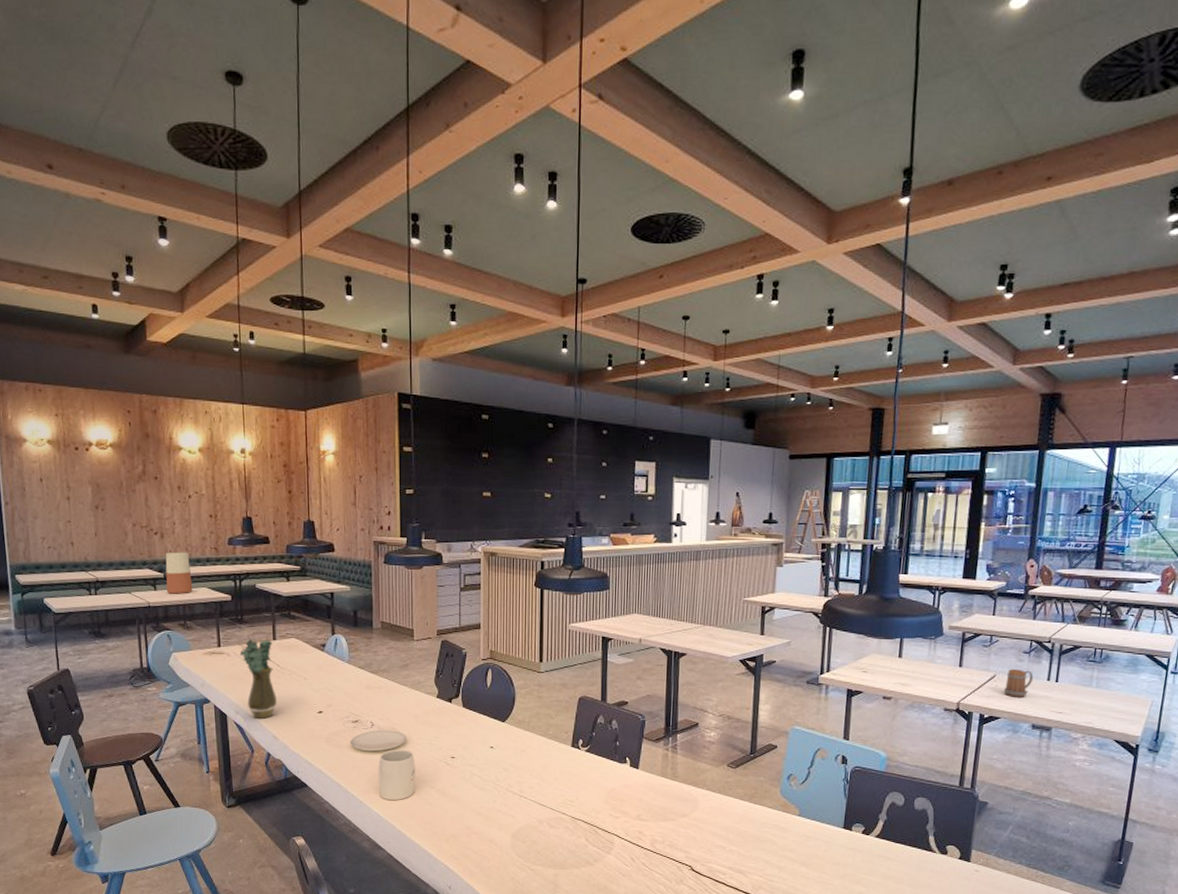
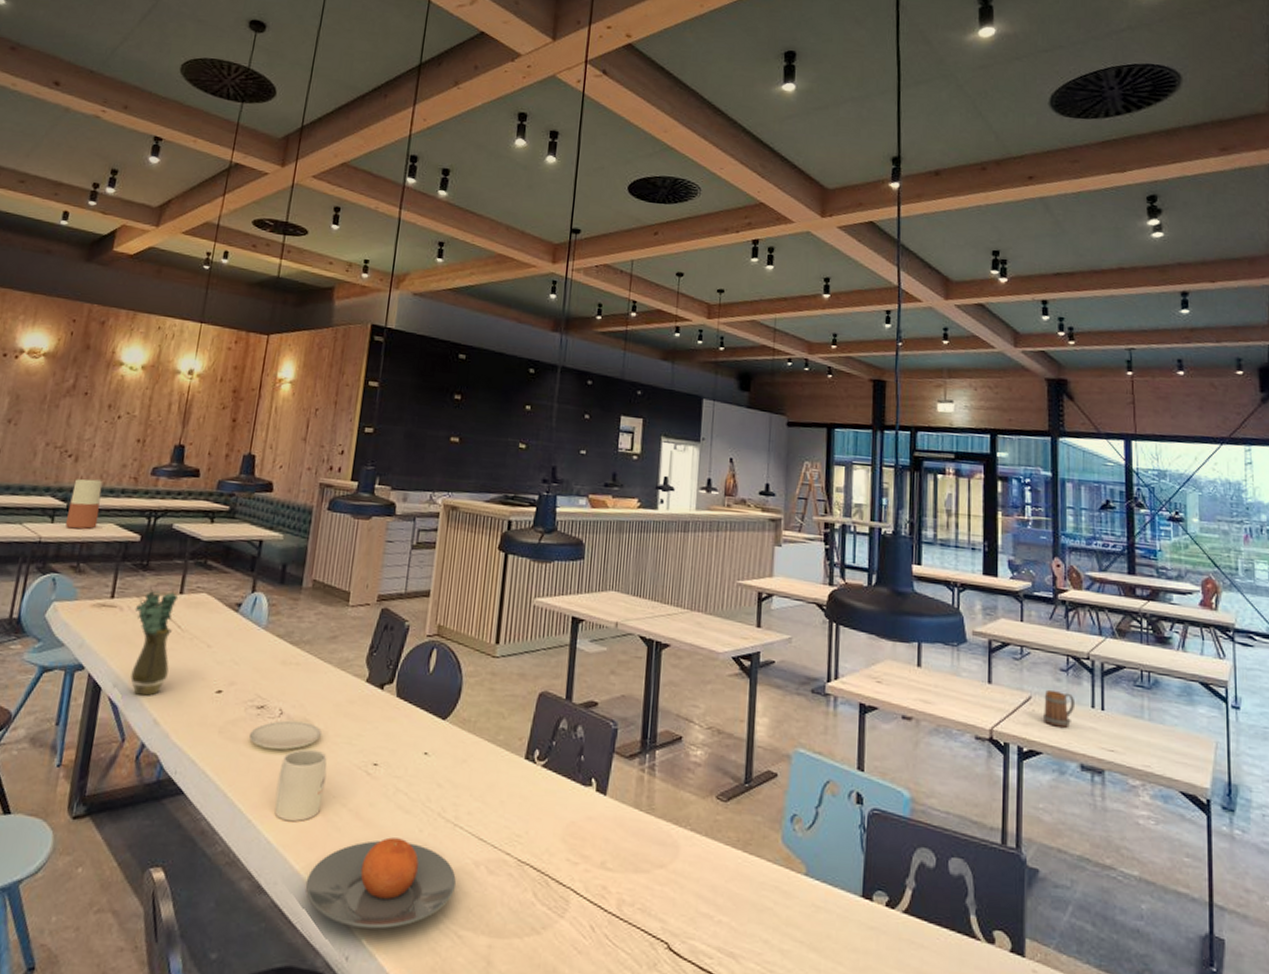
plate: none [411,807,526,868] -> present [304,837,457,930]

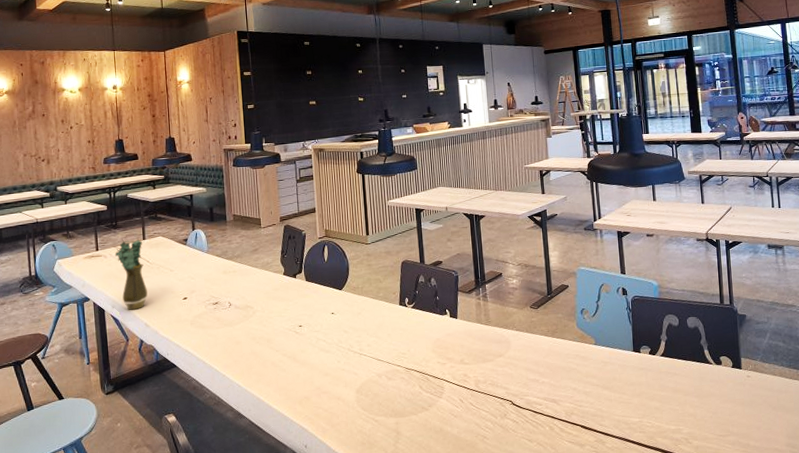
vase: present [66,479,103,529] -> none [51,173,74,210]
plate: present [248,720,321,750] -> none [211,307,260,329]
mug: present [274,748,328,822] -> none [237,323,270,372]
plate: present [304,837,457,930] -> none [269,368,369,427]
beer mug: present [1042,689,1076,728] -> none [740,200,761,224]

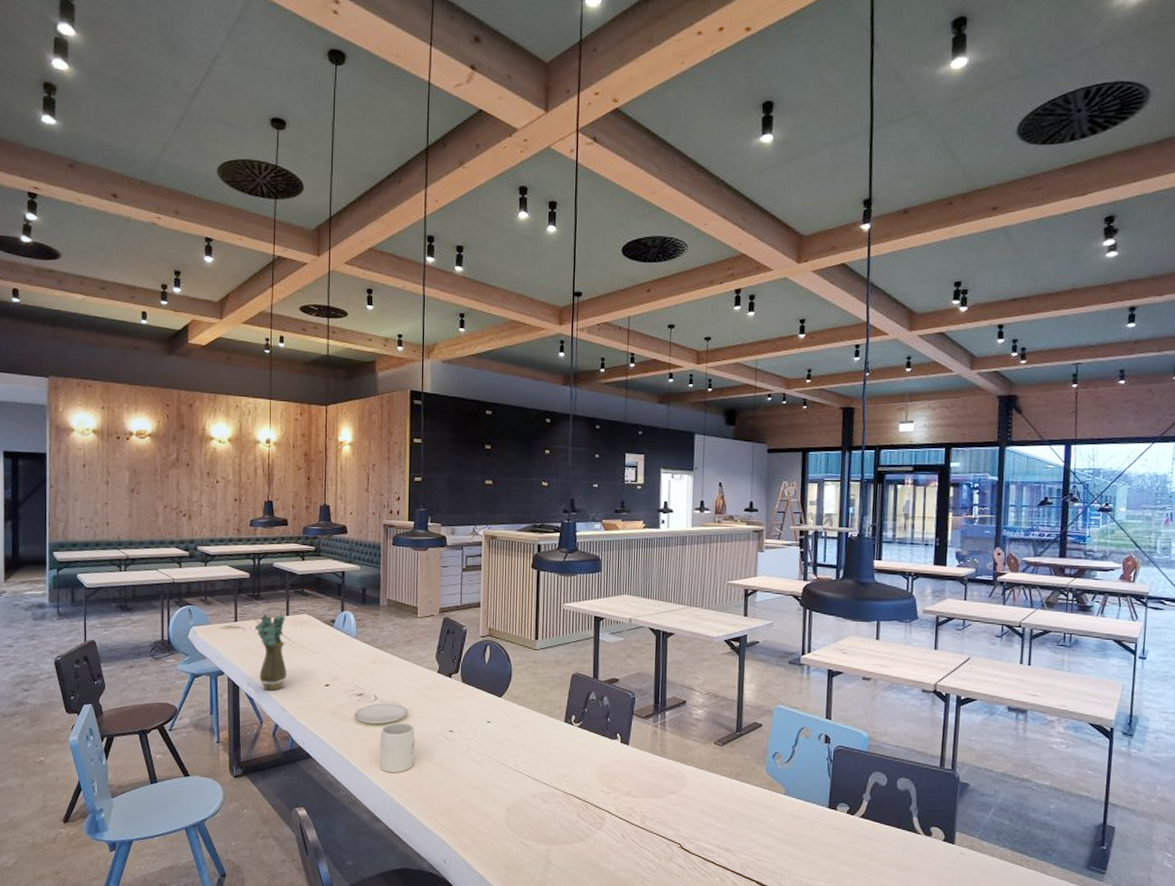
plate: none [211,307,260,329] -> present [353,703,408,724]
mug: none [237,323,270,372] -> present [379,722,415,773]

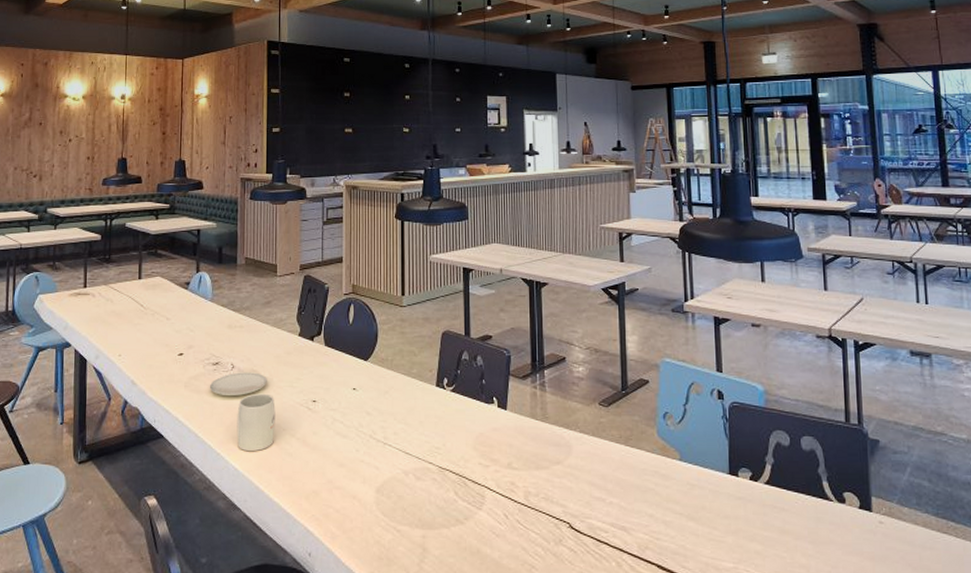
vase: present [254,611,287,691] -> none [104,275,138,363]

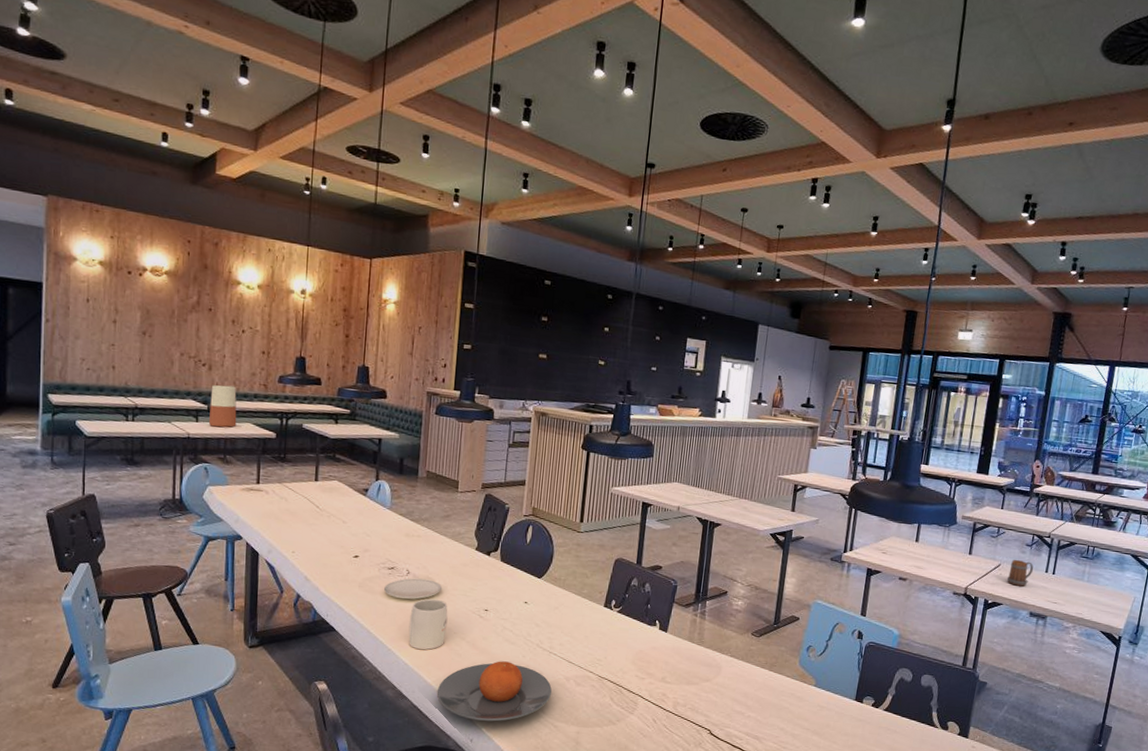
vase: none [40,193,65,235] -> present [209,385,237,428]
plate: none [269,458,391,530] -> present [436,661,553,722]
beer mug: none [874,291,903,321] -> present [1006,559,1034,587]

